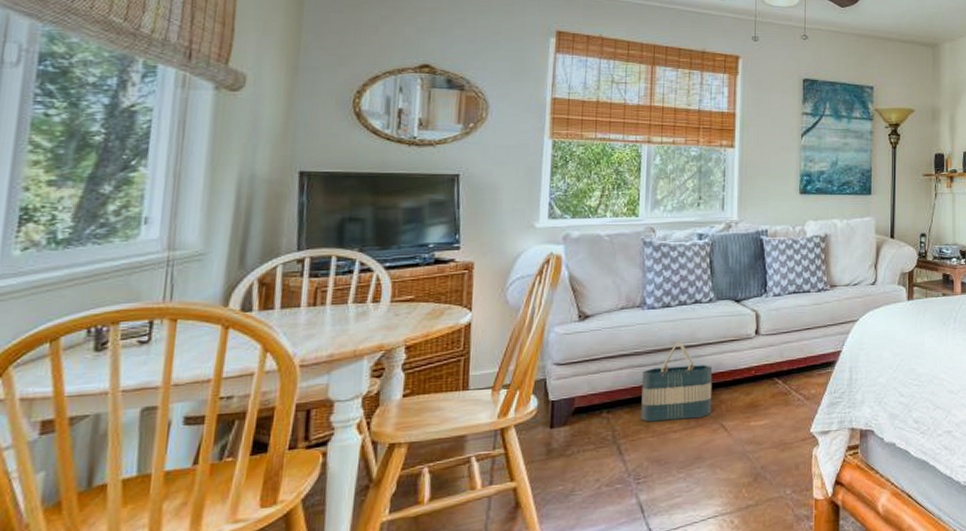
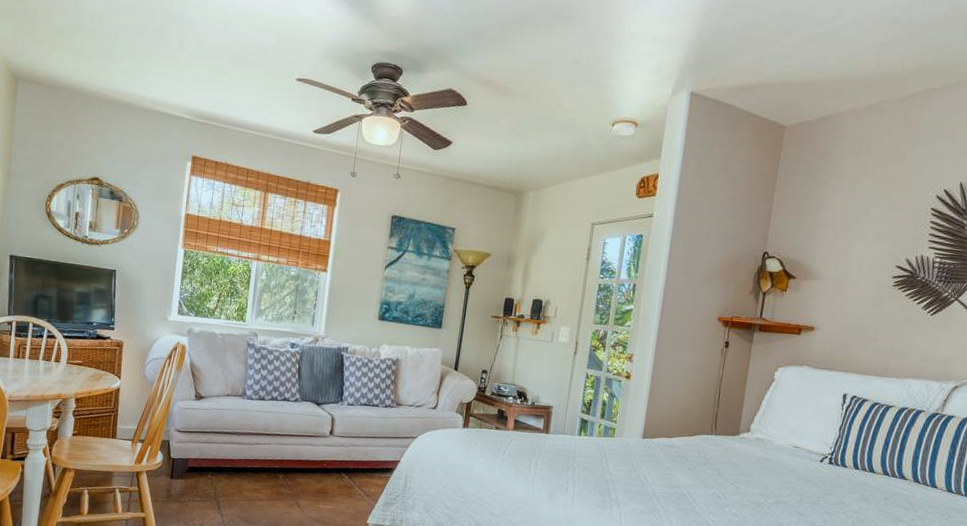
tote bag: present [641,342,713,422] -> none [236,430,293,494]

